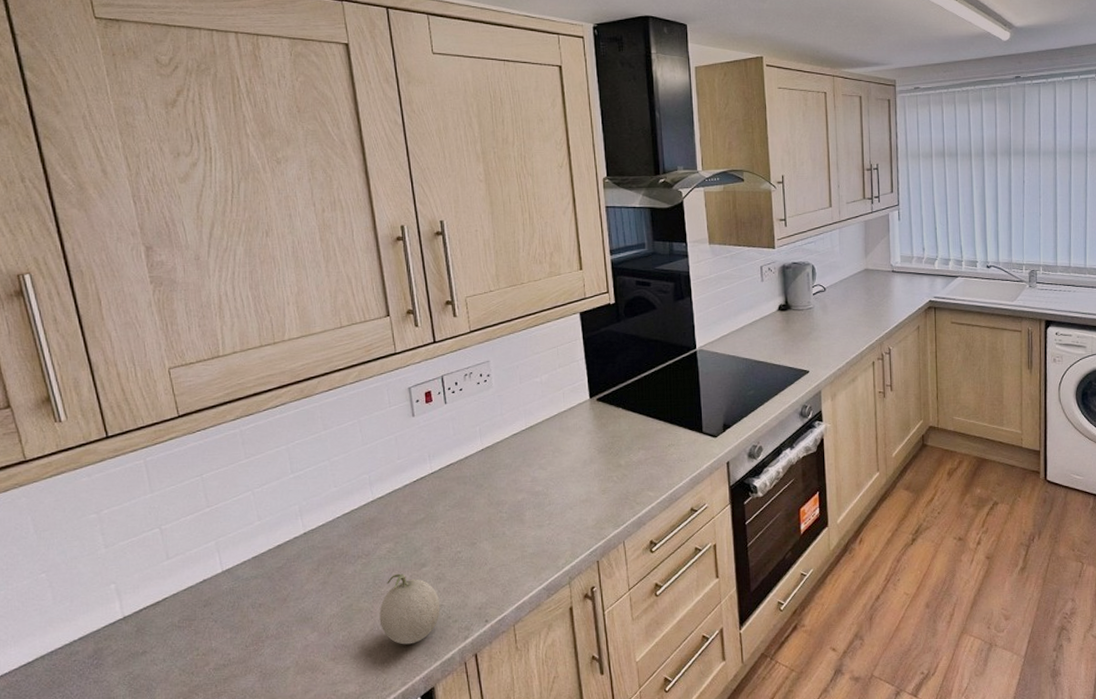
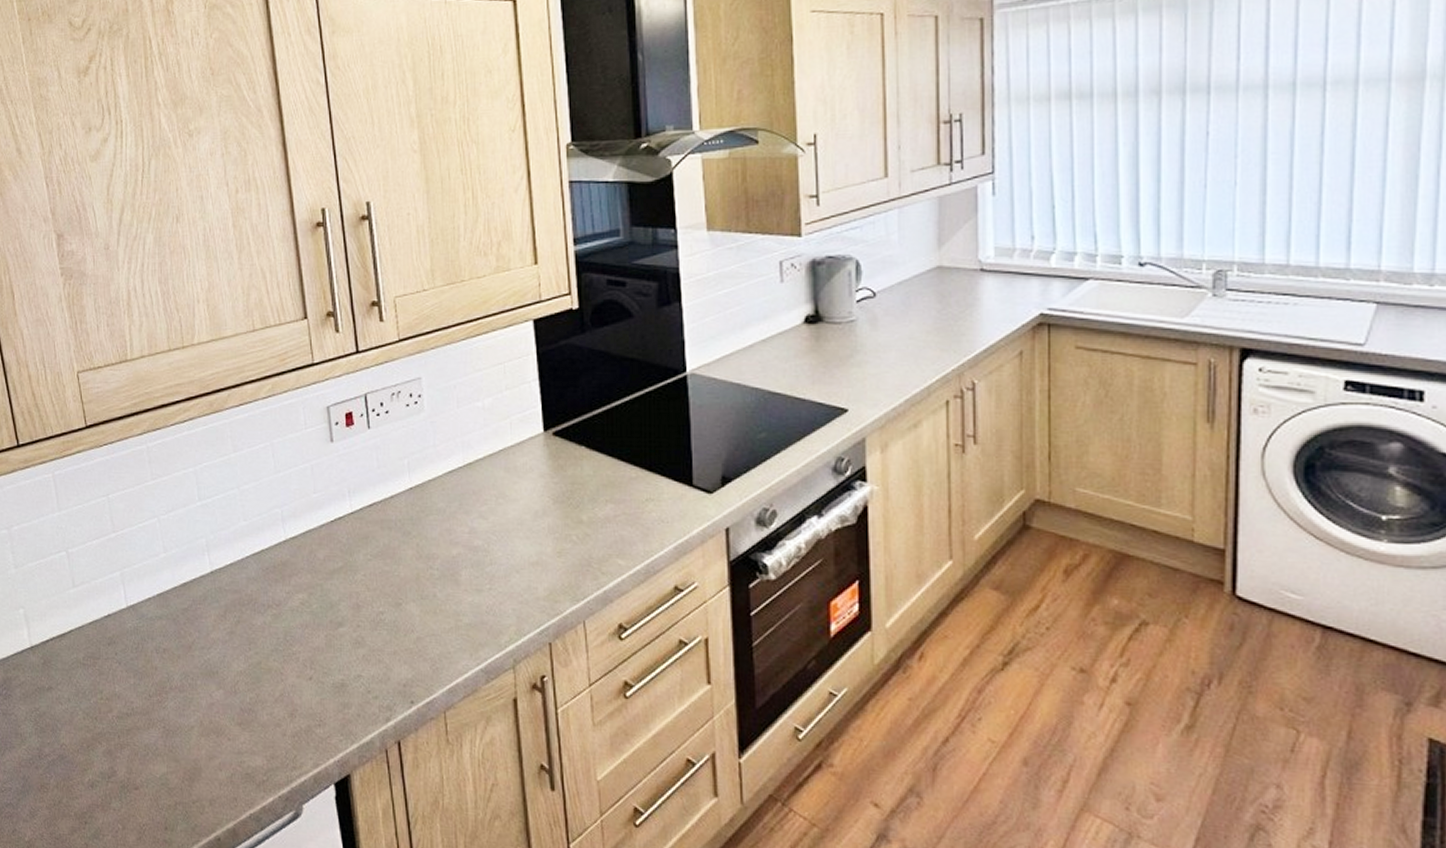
fruit: present [379,573,440,645] -> none [290,631,359,719]

